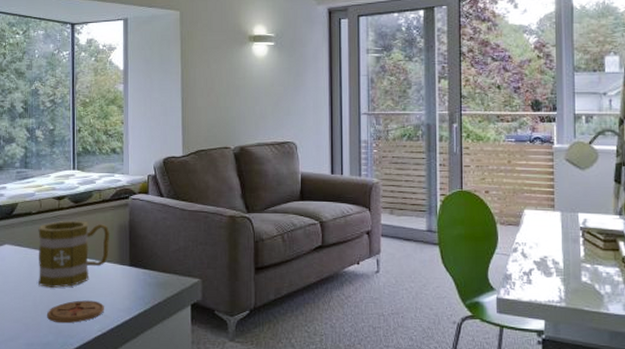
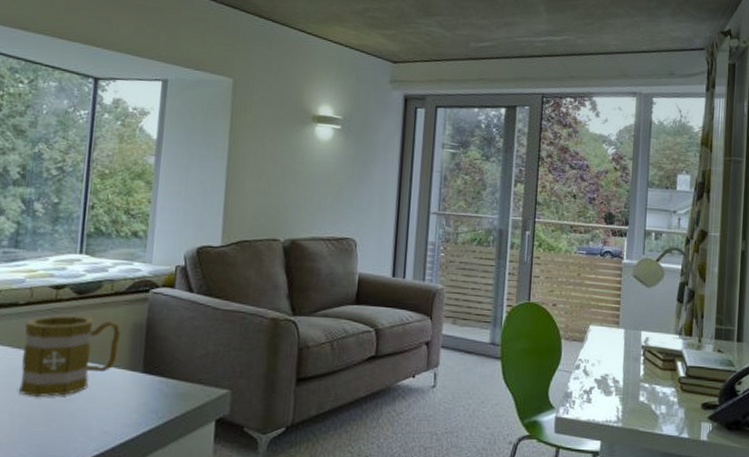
coaster: present [47,300,104,324] -> none [27,413,105,441]

